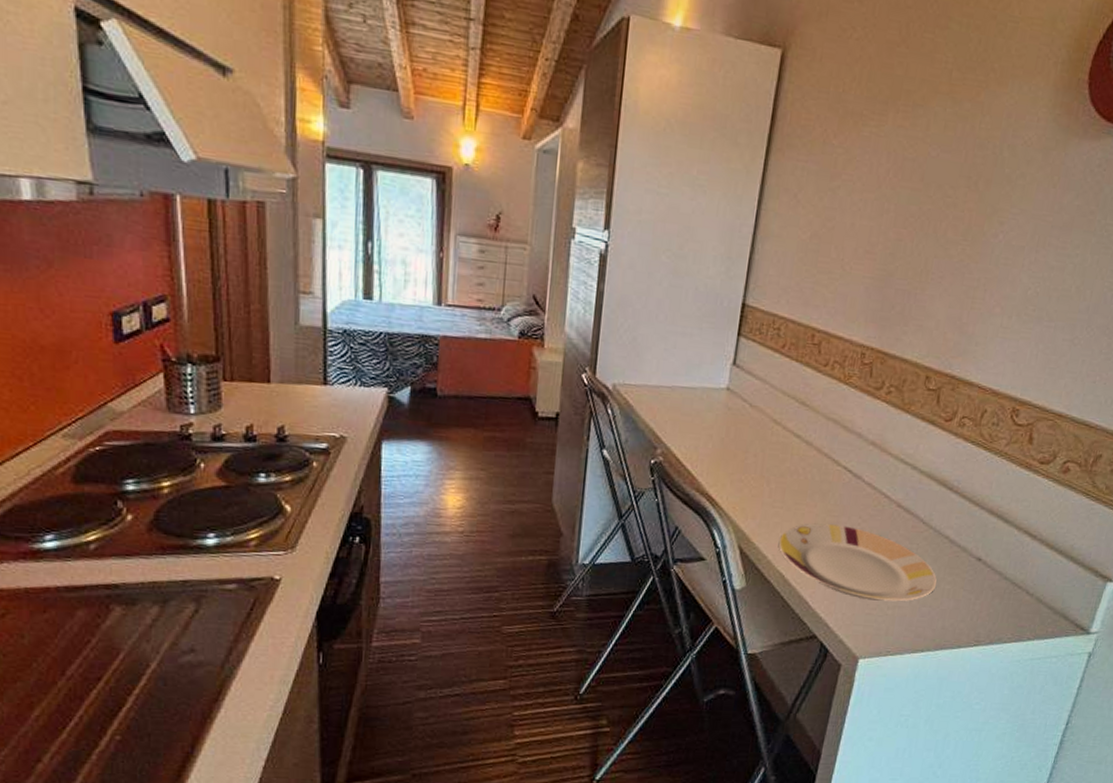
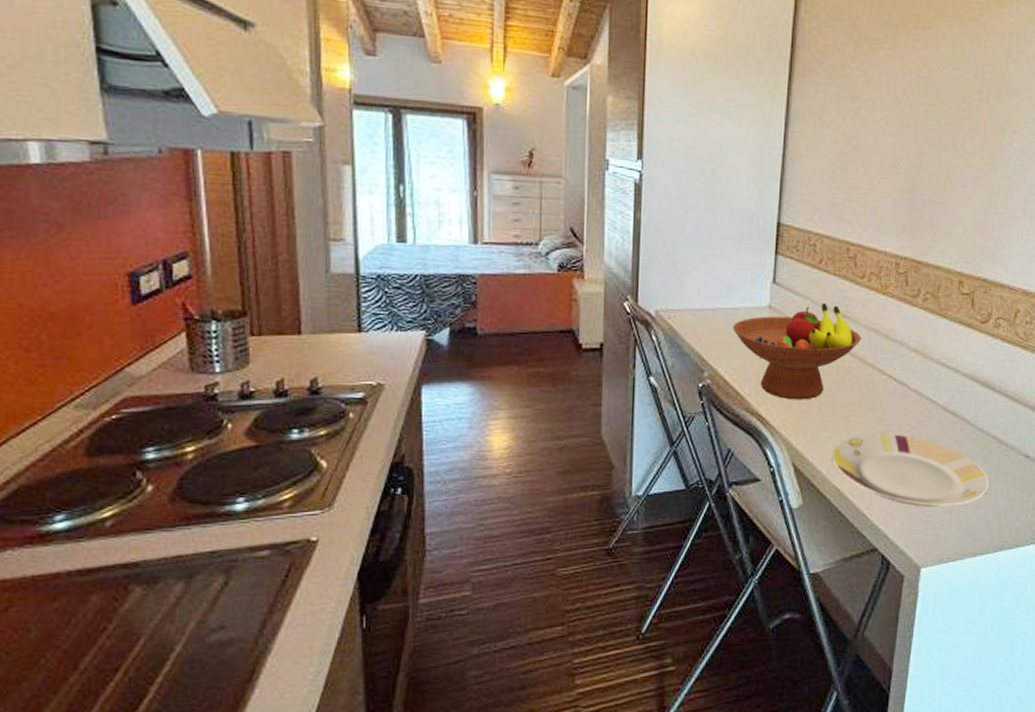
fruit bowl: none [688,389,819,485] -> present [732,303,861,400]

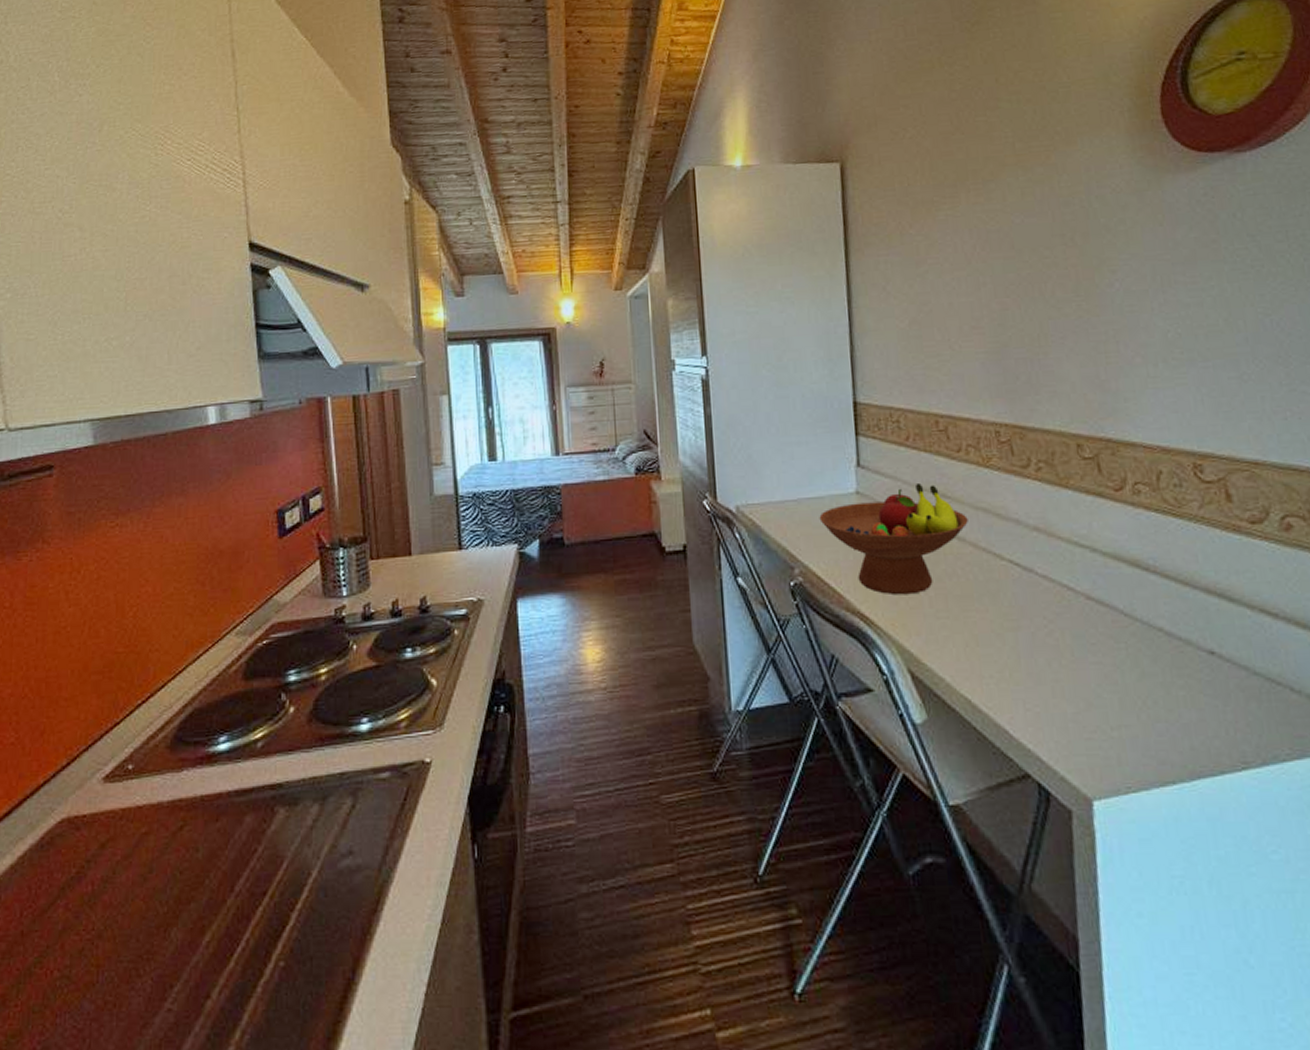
plate: present [831,434,990,507] -> none [954,630,1167,721]

